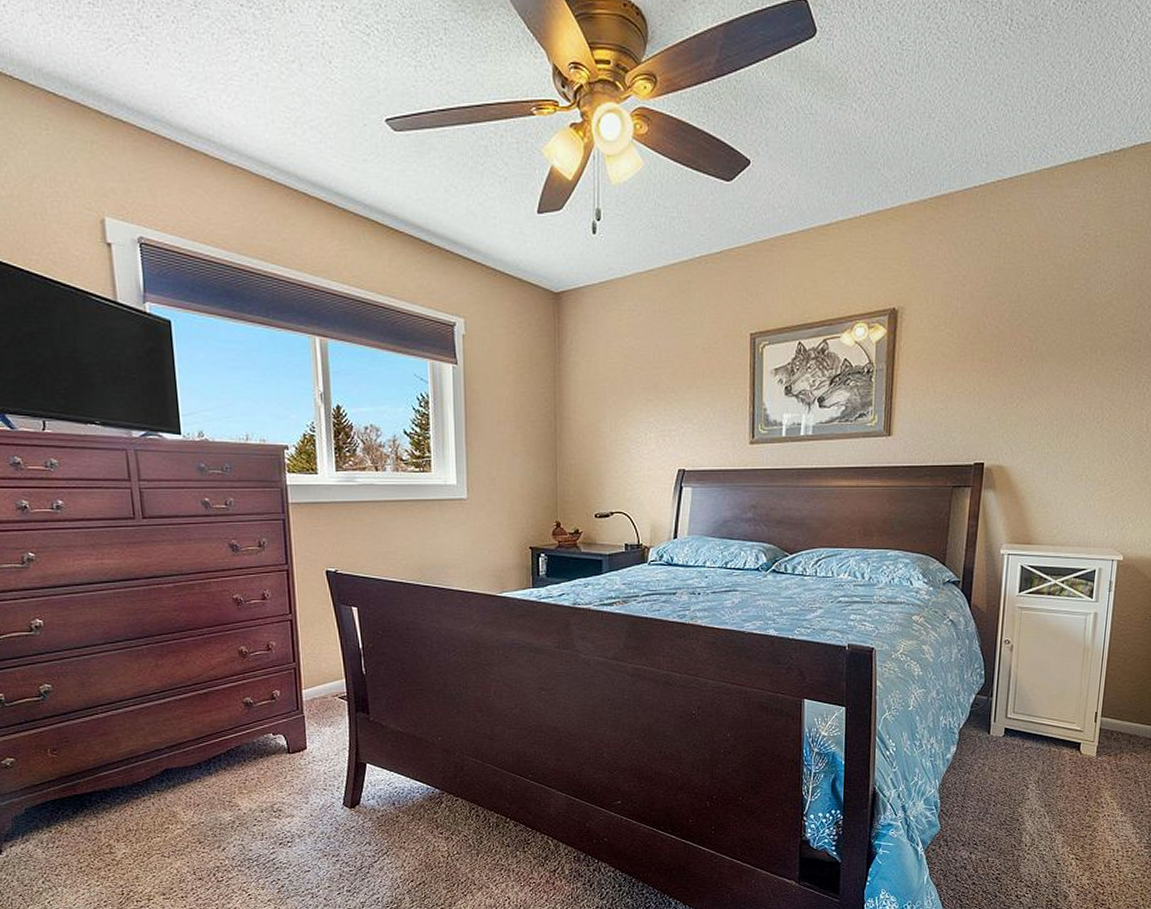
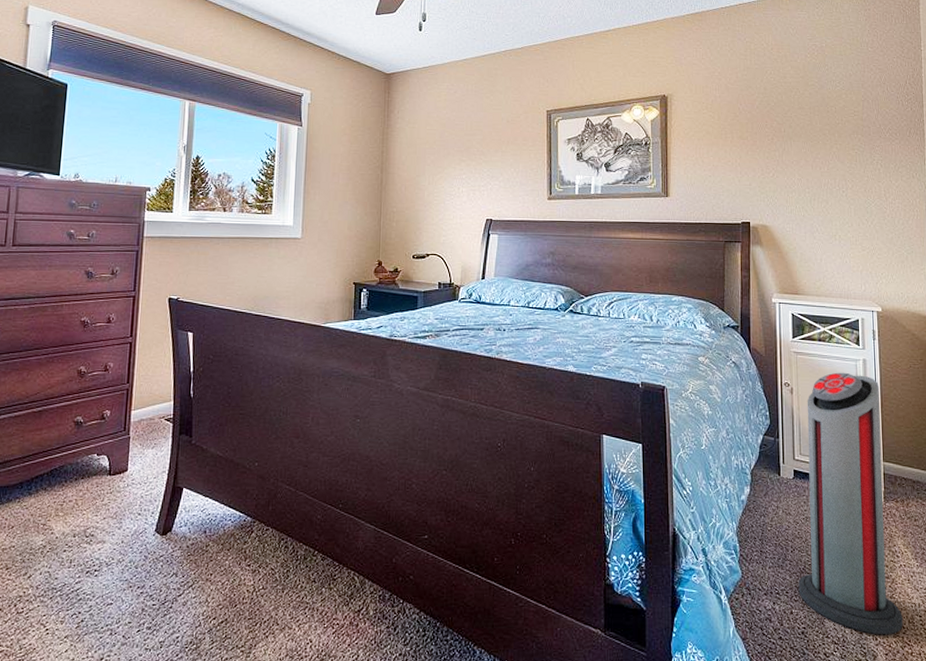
air purifier: none [996,627,1108,878] -> present [798,372,903,635]

